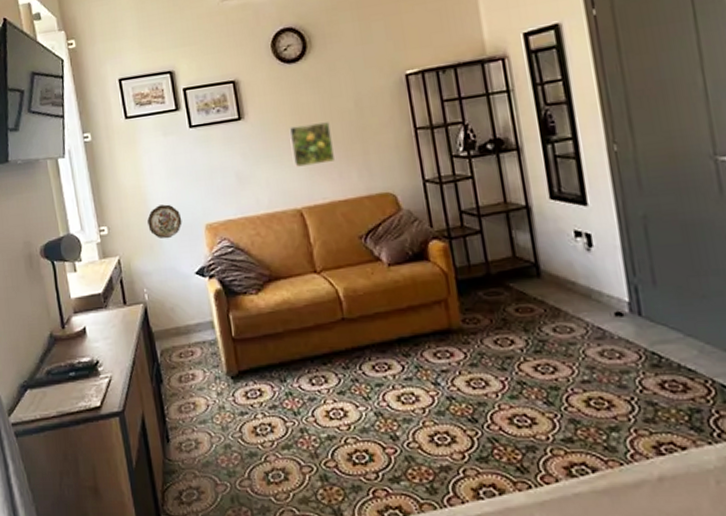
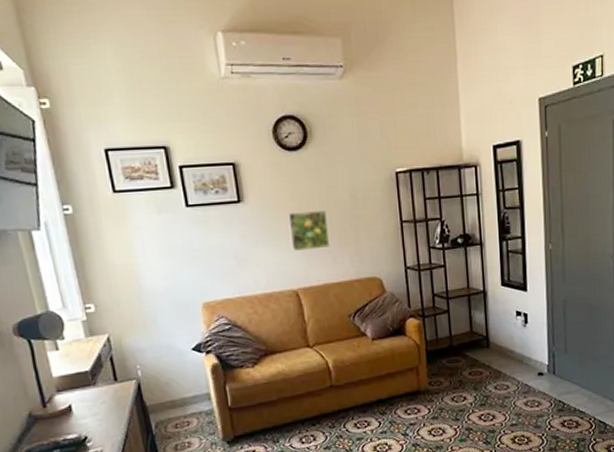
decorative plate: present [147,204,183,239] -> none [140,282,178,317]

